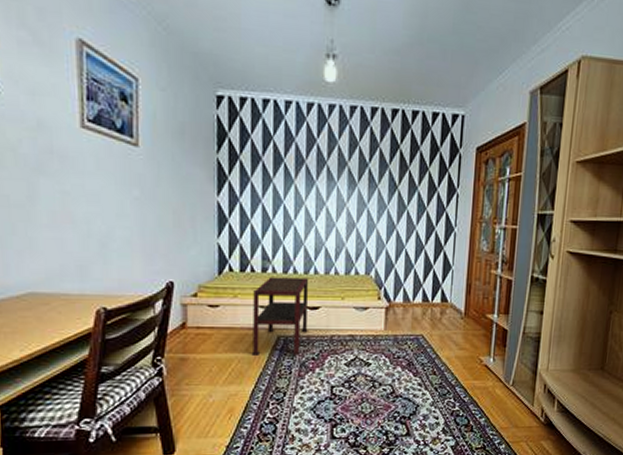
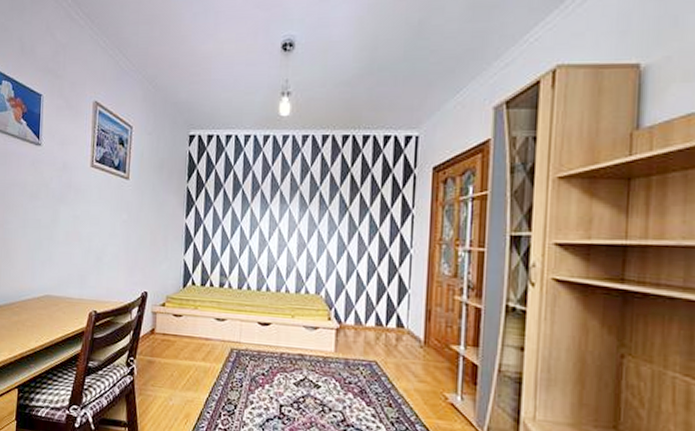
side table: present [251,277,308,355] -> none [207,292,260,369]

